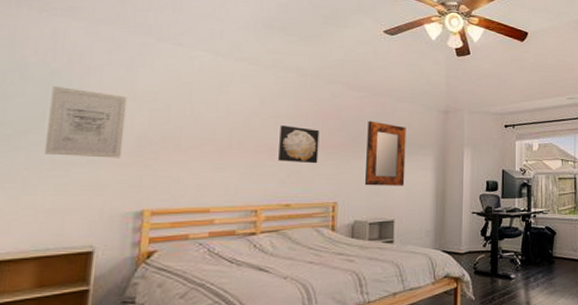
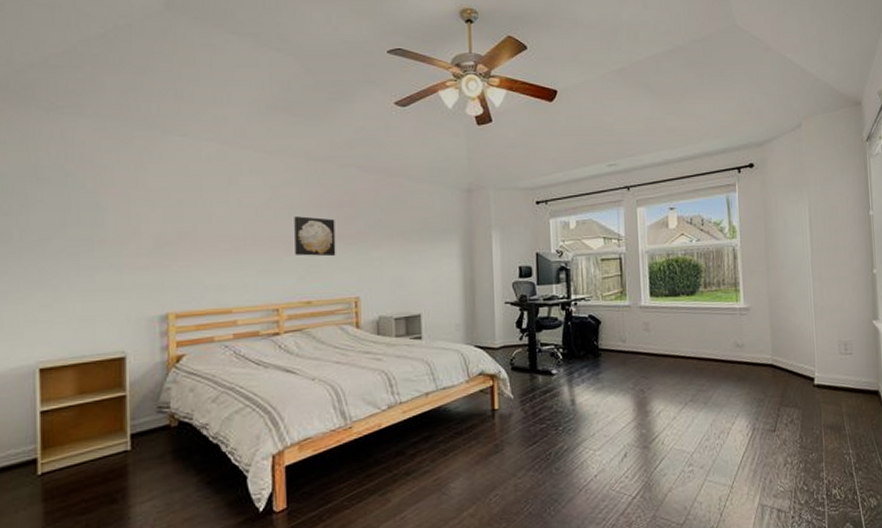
wall art: present [45,86,128,158] -> none [69,189,141,261]
home mirror: present [365,120,406,186] -> none [385,205,429,278]

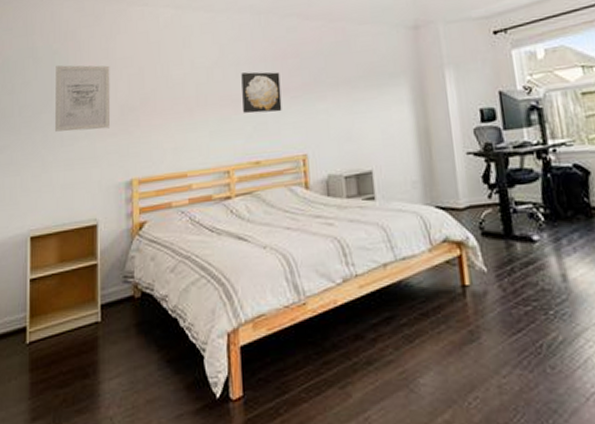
wall art: none [69,189,141,261] -> present [55,65,111,132]

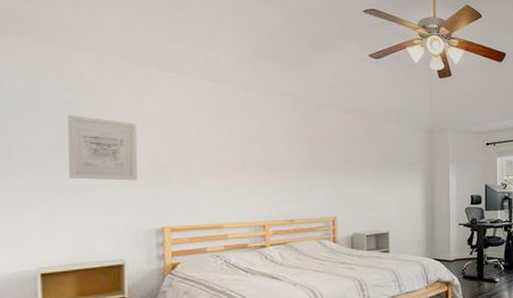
wall art: present [241,71,282,114] -> none [279,147,316,183]

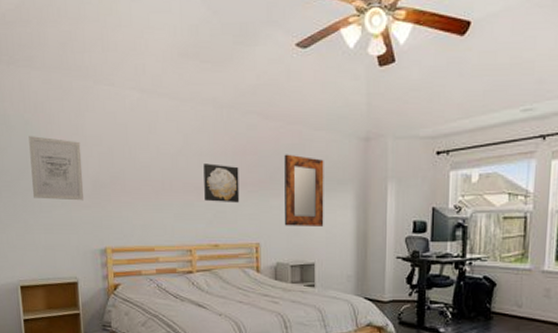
wall art: none [279,147,316,183] -> present [203,163,240,203]
home mirror: none [359,141,397,202] -> present [284,154,324,226]

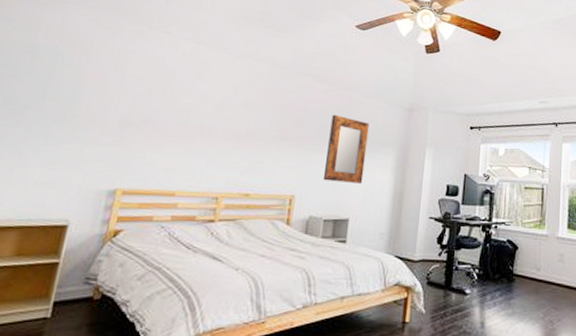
wall art: present [28,136,84,201] -> none [41,67,117,138]
wall art: present [203,163,240,203] -> none [243,114,285,155]

